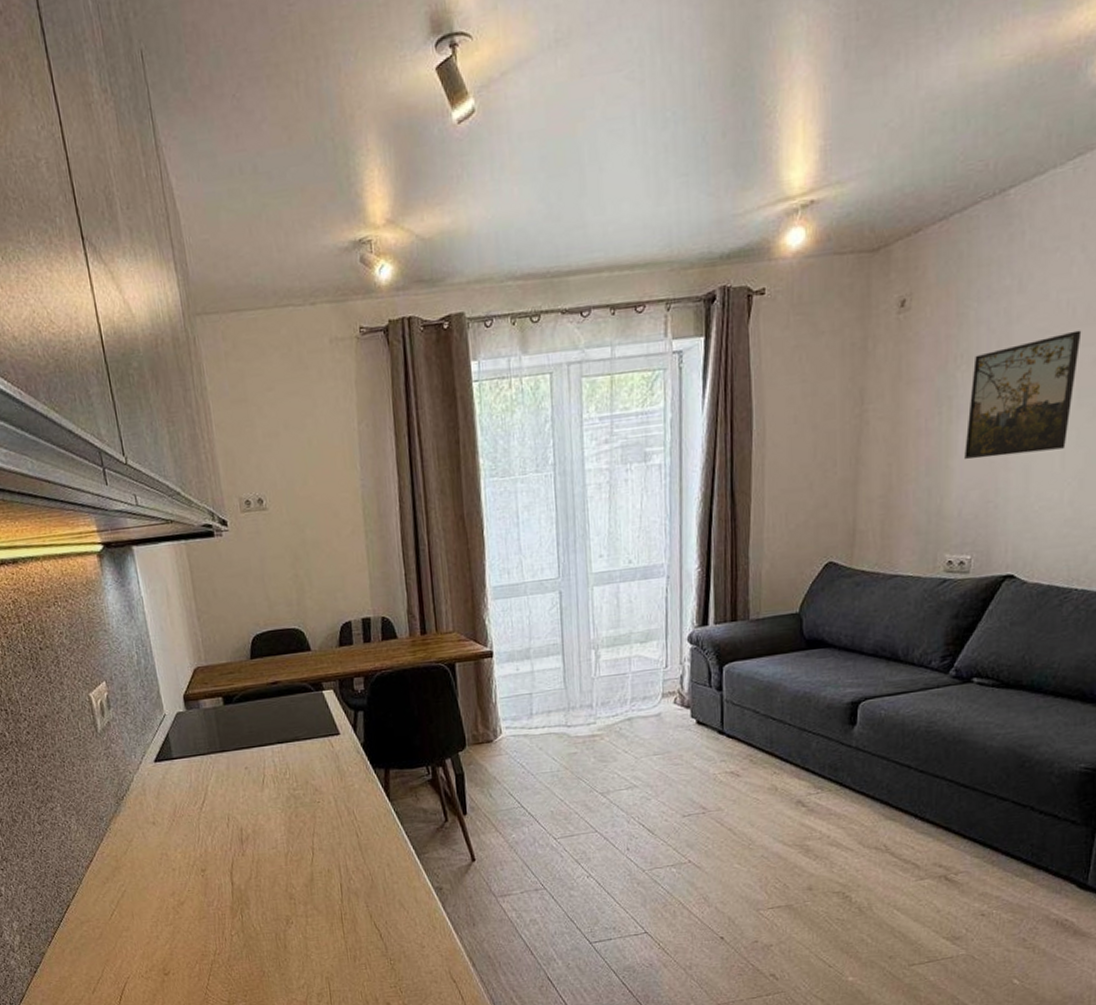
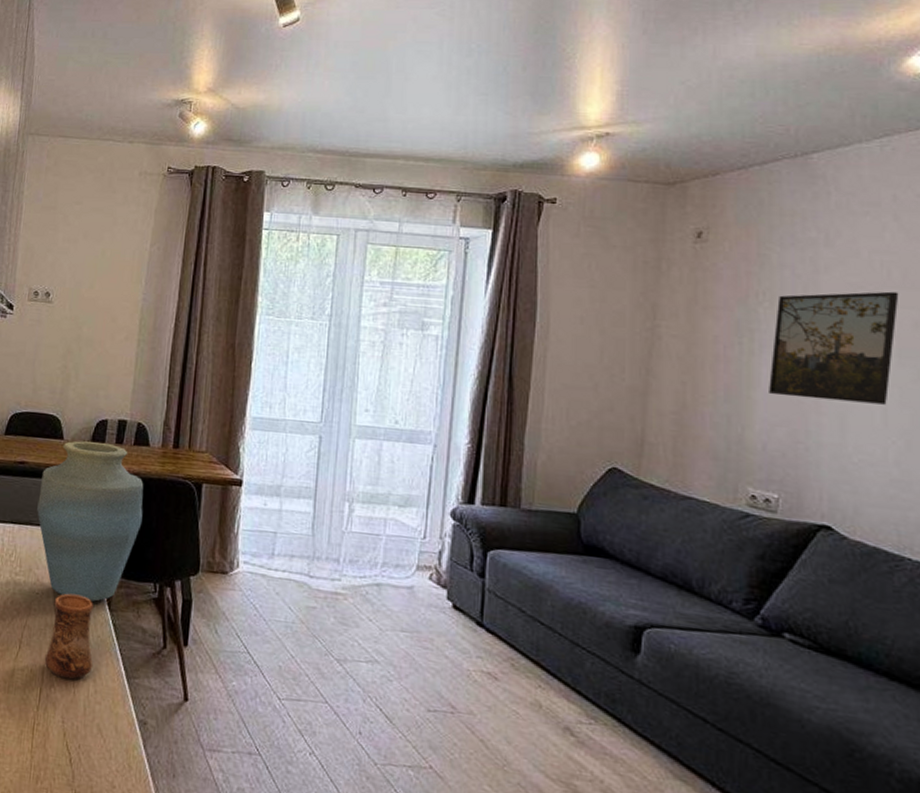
vase: none [297,644,405,798] -> present [37,441,144,602]
cup: none [336,793,385,871] -> present [44,593,93,680]

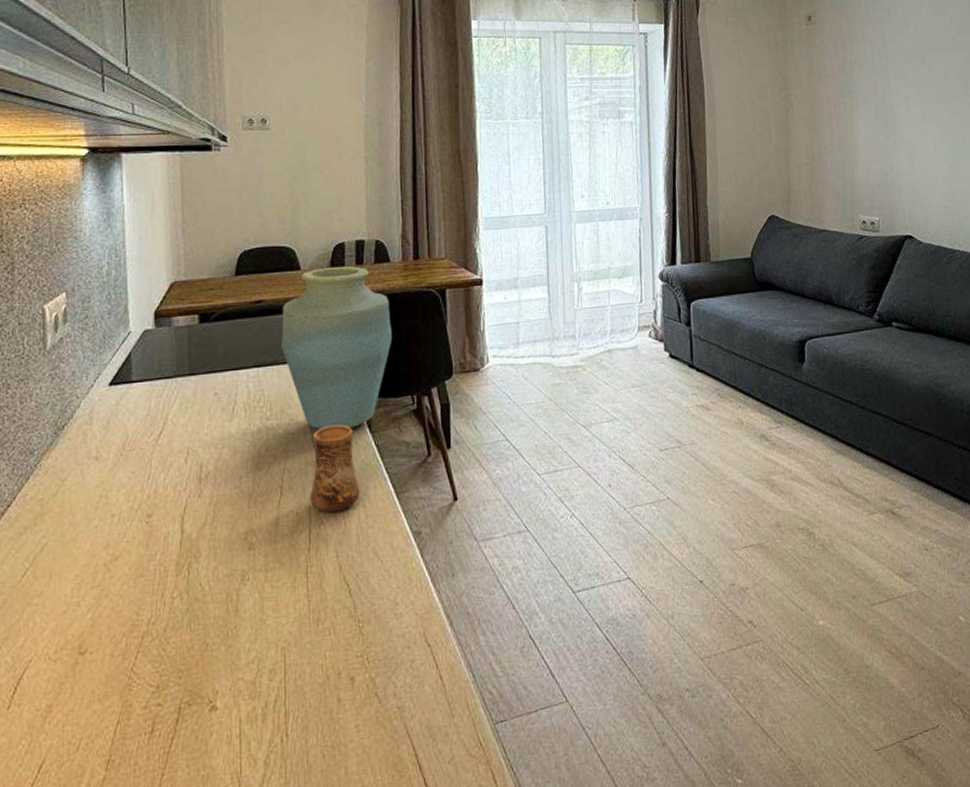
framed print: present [769,291,899,405] -> none [864,53,935,141]

